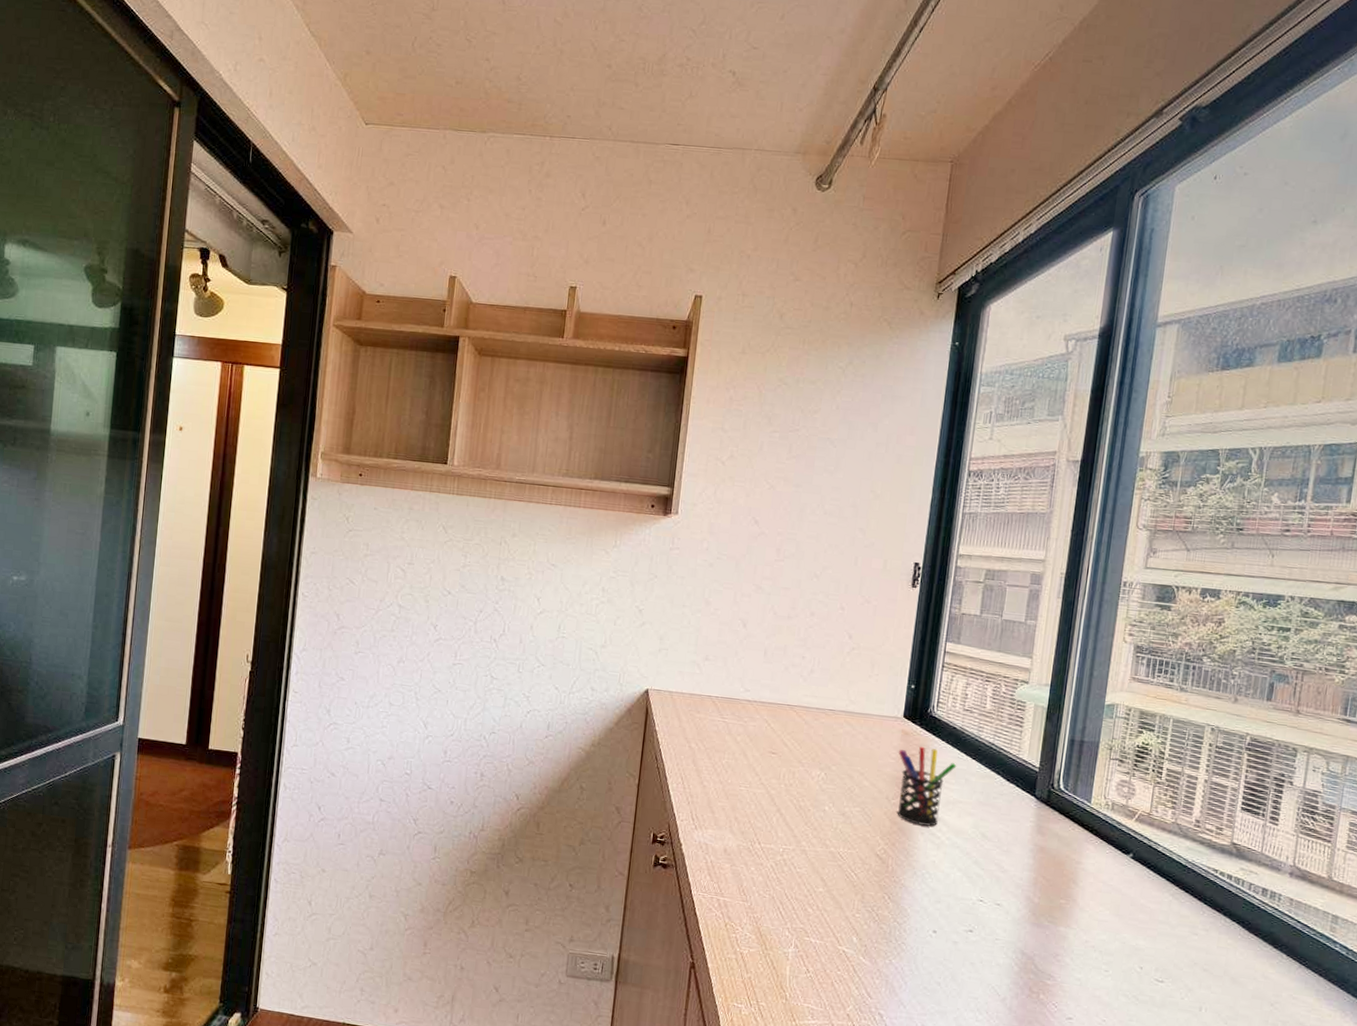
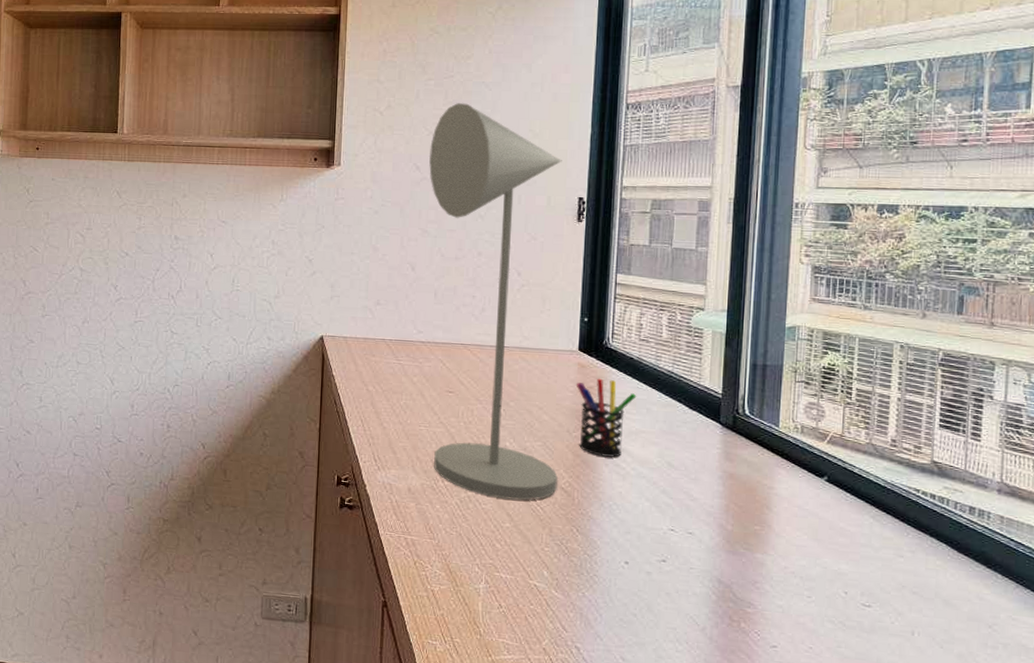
desk lamp: none [751,458,901,866] -> present [428,103,562,501]

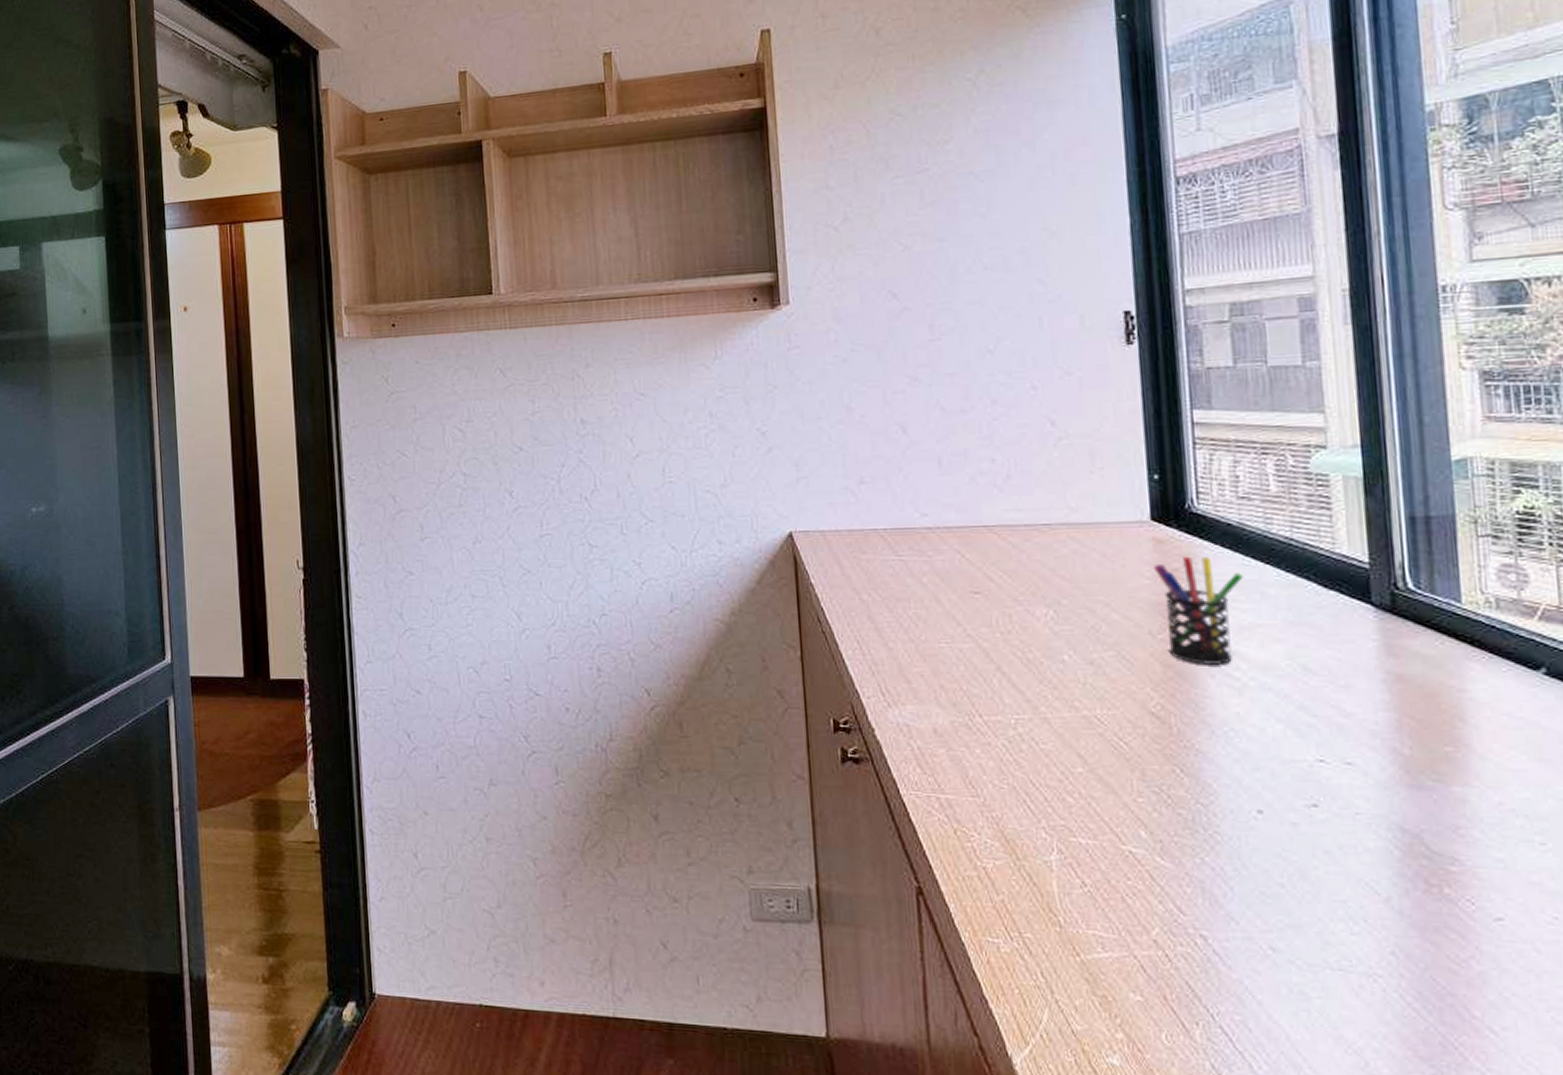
desk lamp: present [428,103,562,501] -> none [907,202,1146,734]

